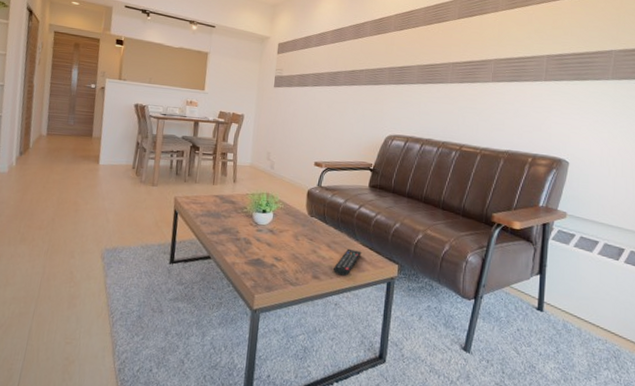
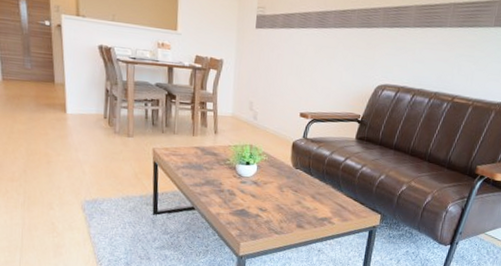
remote control: present [333,248,362,276] -> none [317,199,346,225]

